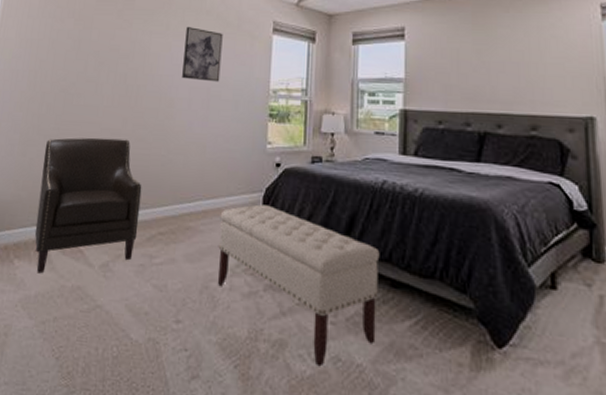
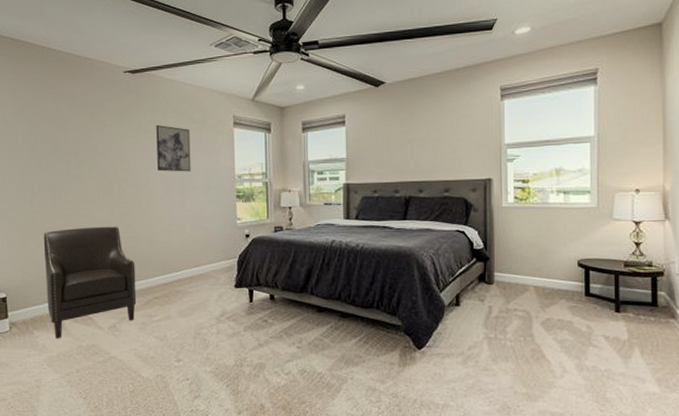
bench: present [217,204,380,367] -> none [203,268,332,378]

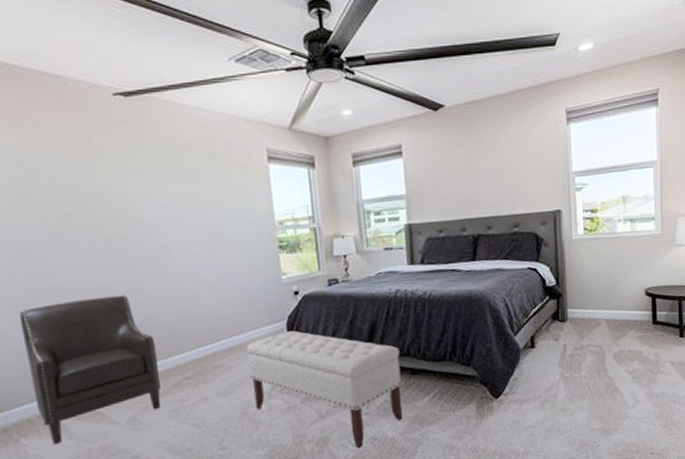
wall art: present [156,125,191,172] -> none [165,163,218,222]
bench: none [203,268,332,378] -> present [246,330,403,449]

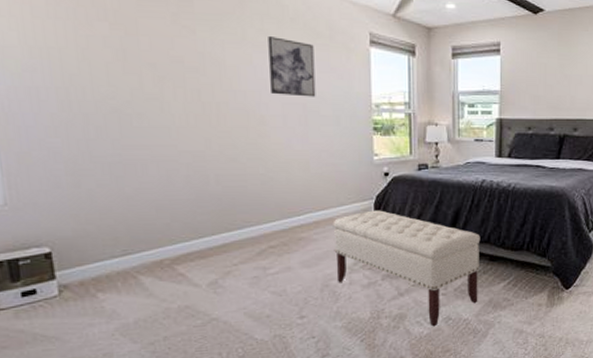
chair: present [19,295,161,445] -> none [105,161,246,302]
wall art: none [165,163,218,222] -> present [268,37,316,97]

